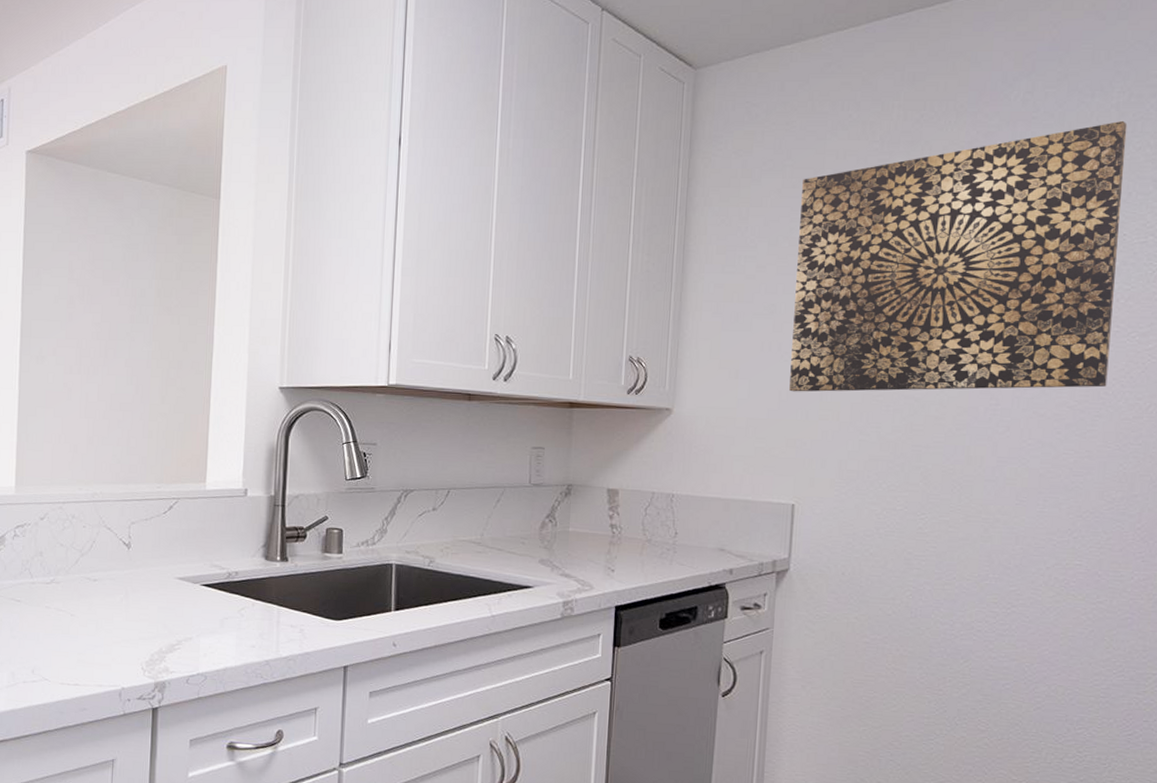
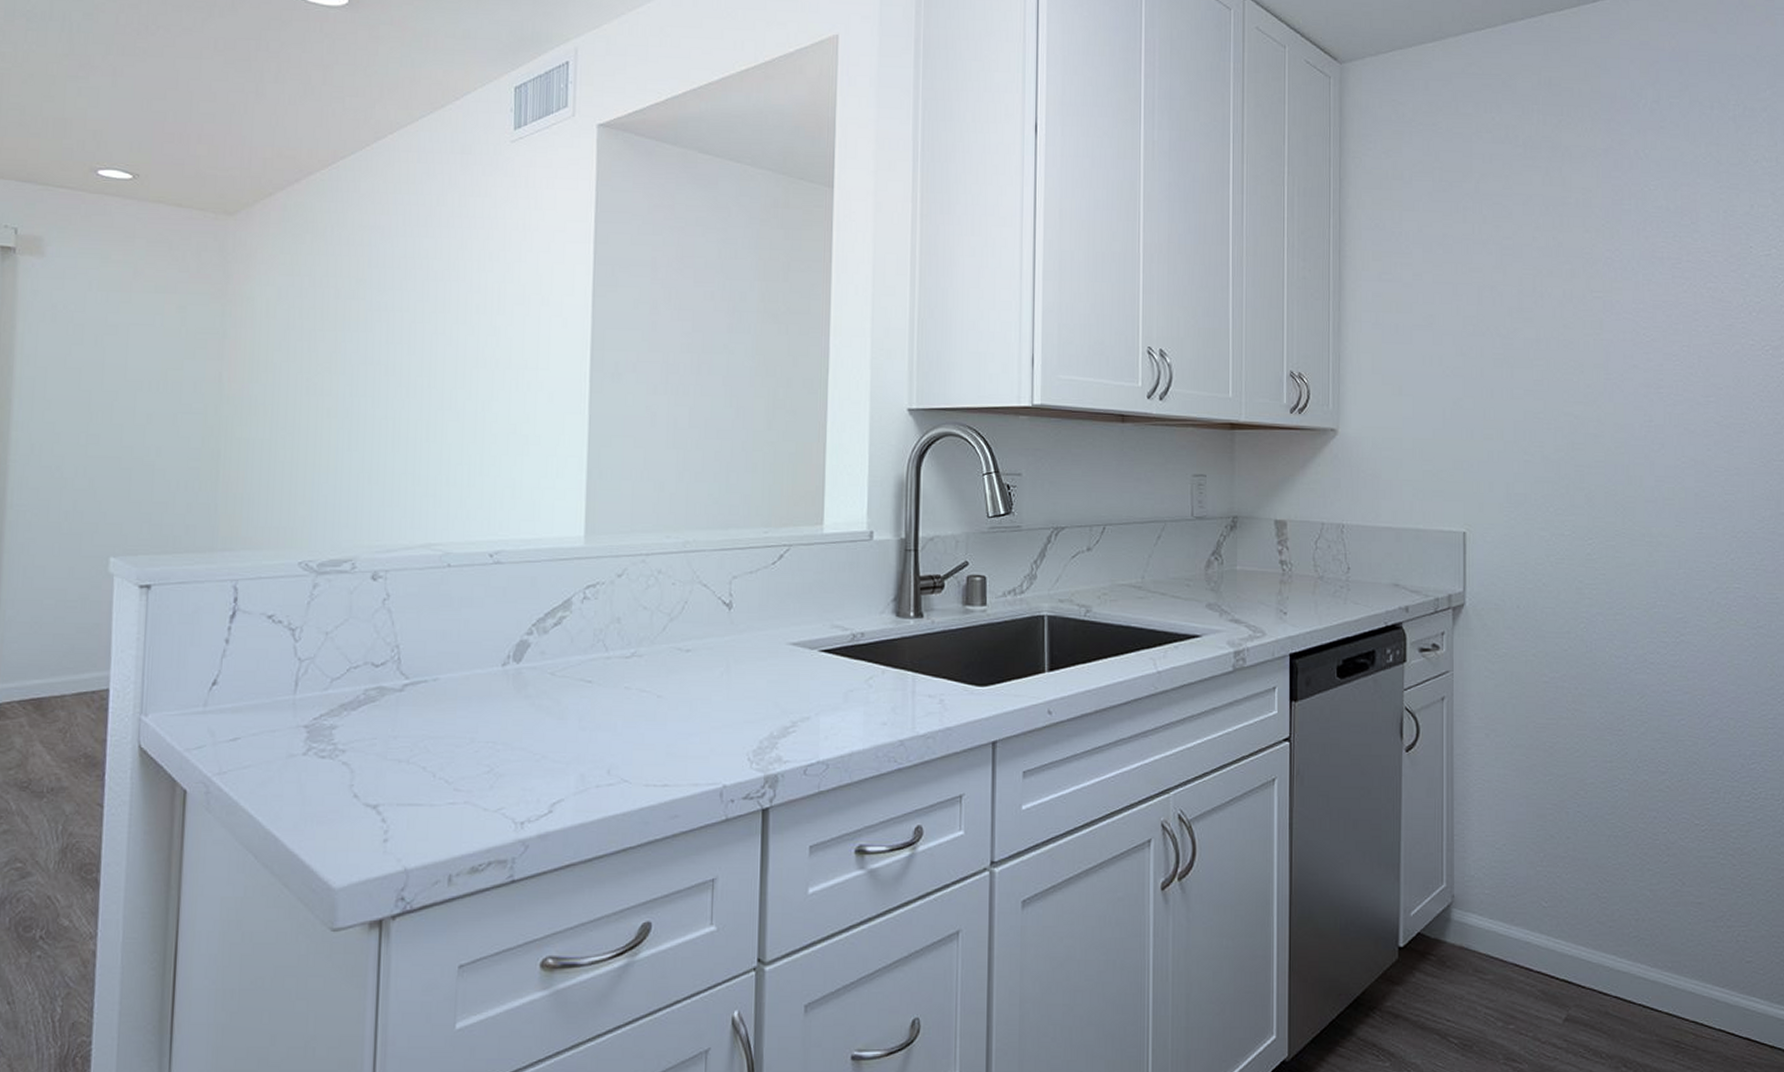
wall art: present [789,120,1128,392] -> none [1452,133,1748,410]

